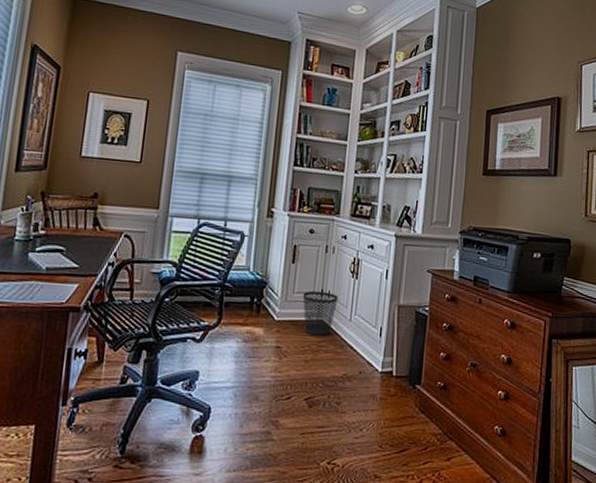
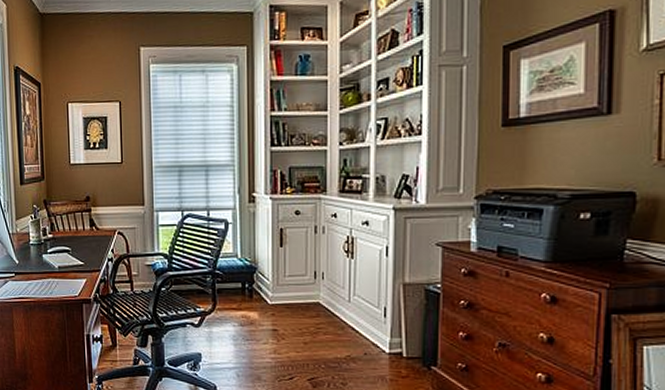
wastebasket: present [302,291,338,336] -> none [295,274,333,318]

